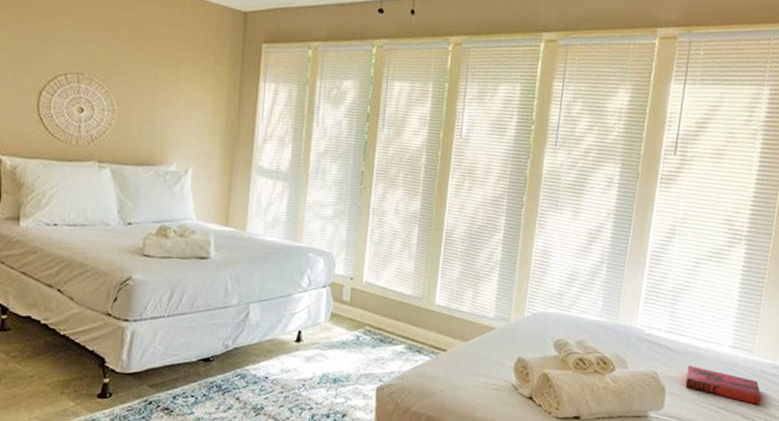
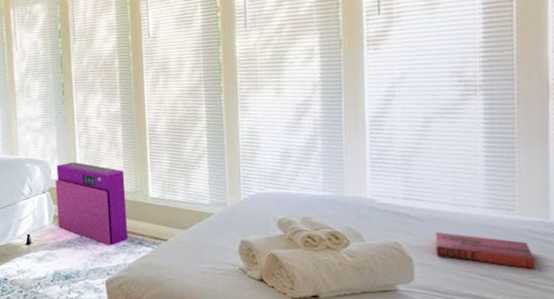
air purifier: none [334,258,414,350] -> present [55,162,128,245]

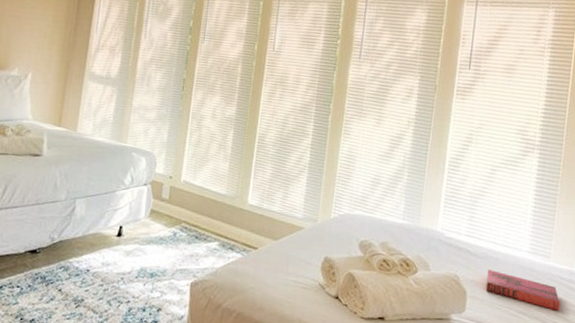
air purifier: present [55,162,128,245] -> none [153,158,228,247]

